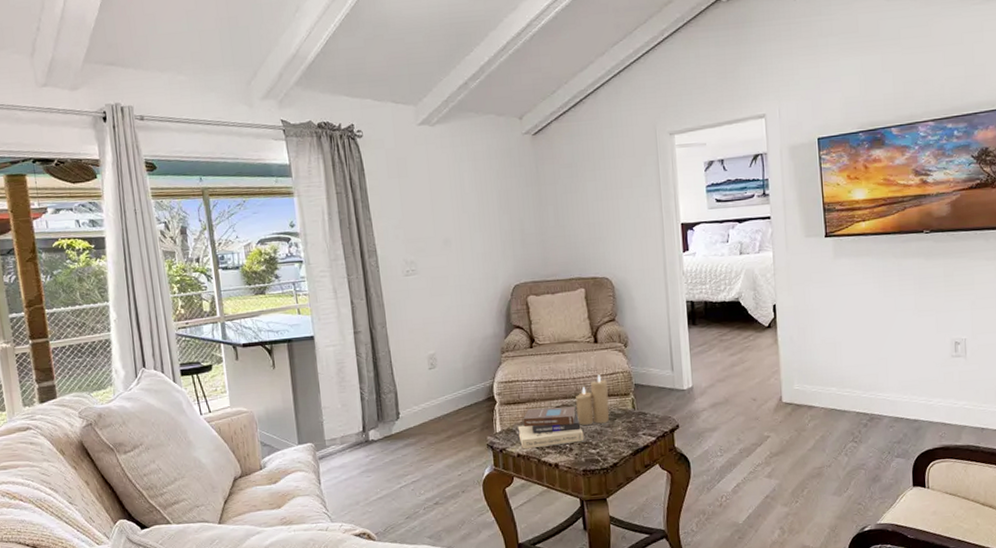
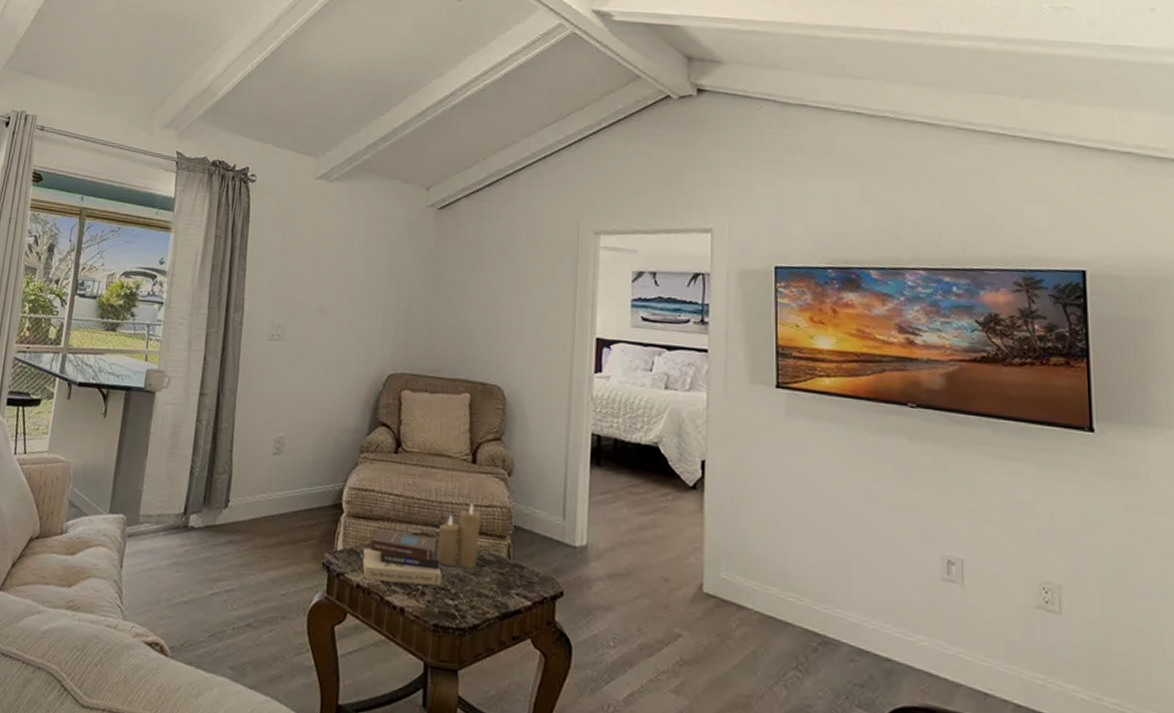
mug: none [301,318,326,340] -> present [143,368,171,393]

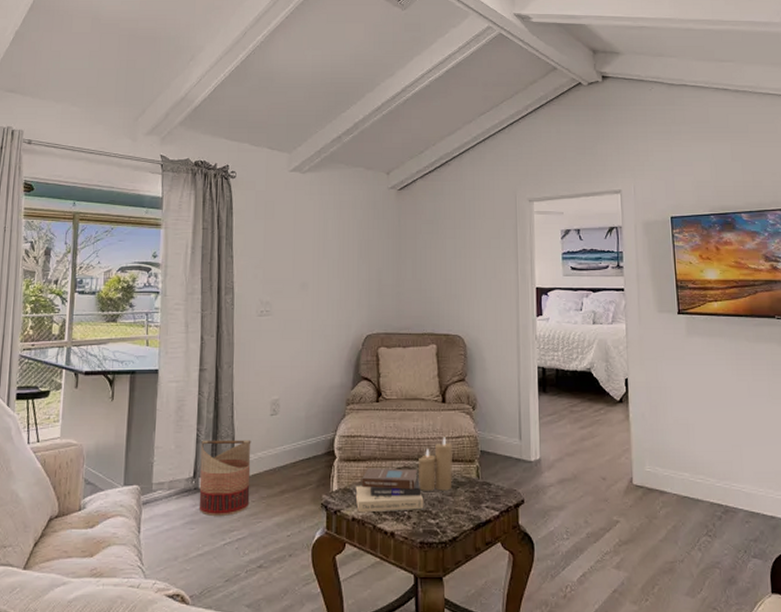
mug: present [143,368,171,393] -> none [146,352,172,374]
basket: none [187,473,250,563] -> present [199,440,251,516]

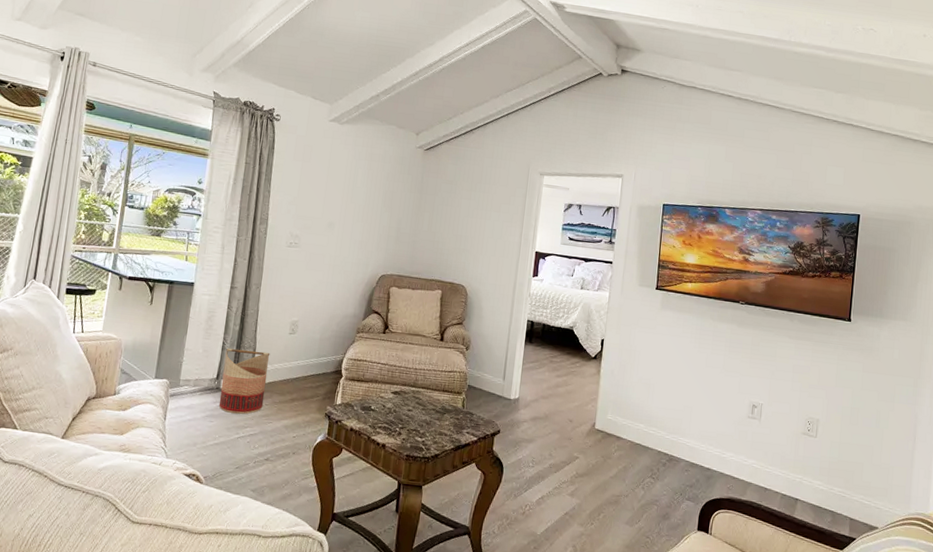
books: present [355,468,424,513] -> none [355,388,415,428]
candle: present [419,437,453,491] -> none [411,370,444,416]

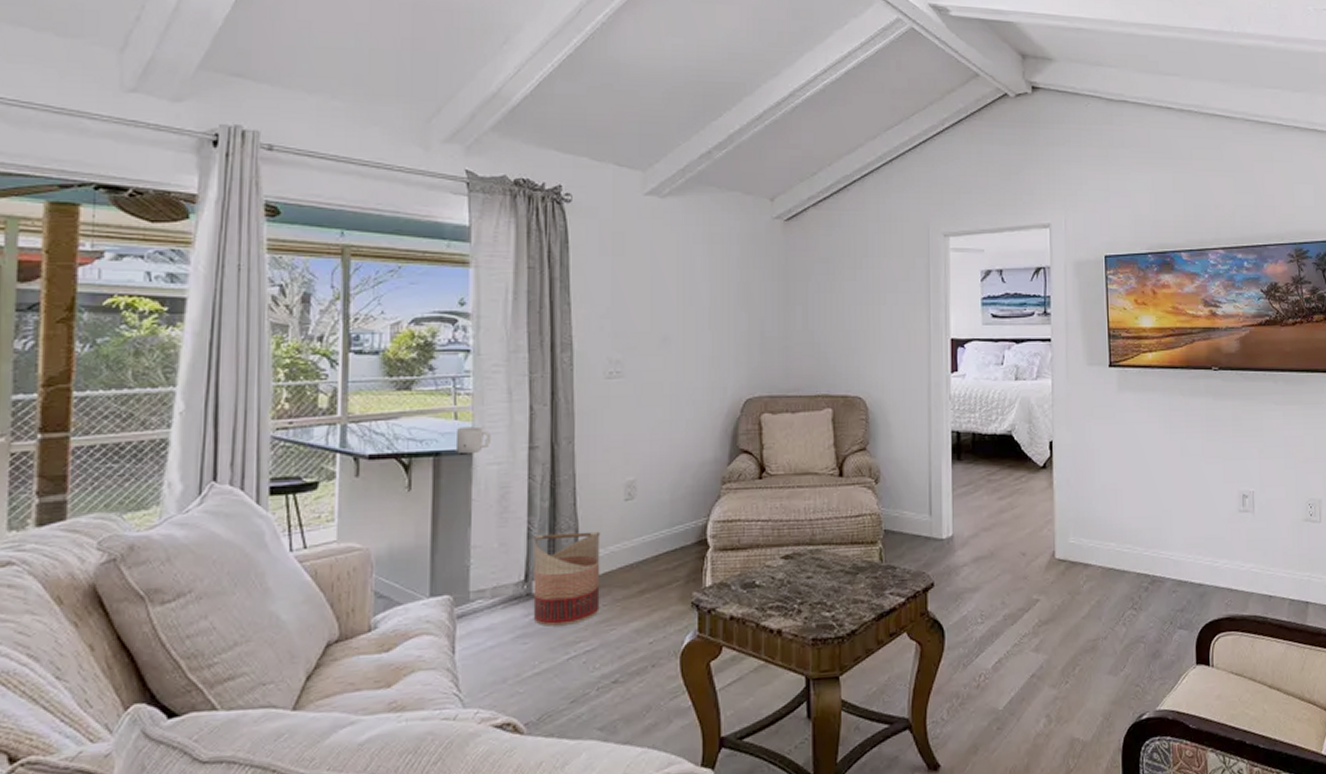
mug: none [183,266,207,286] -> present [455,426,491,455]

